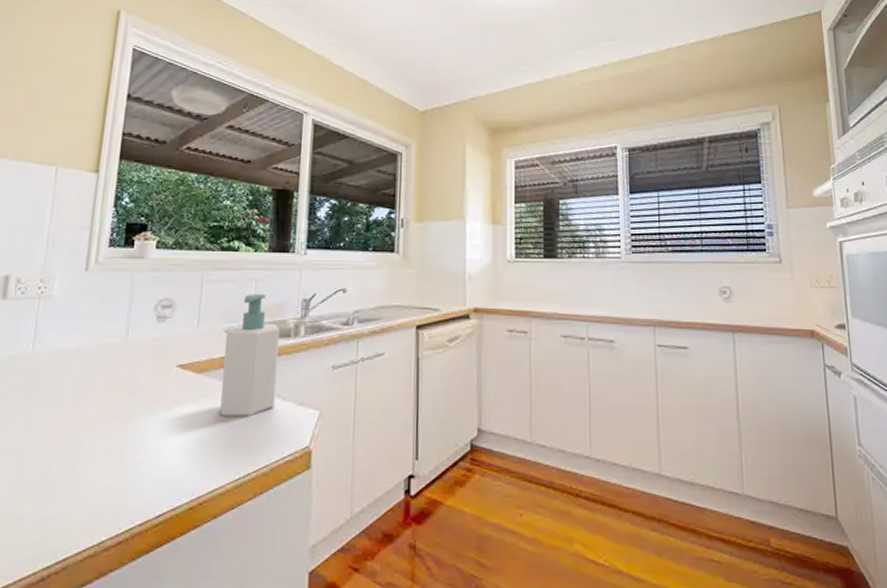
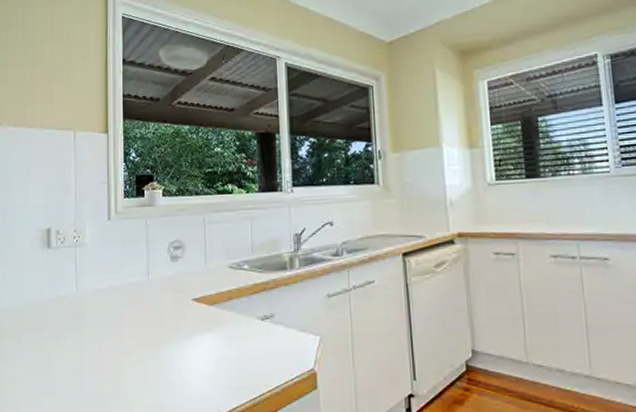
soap bottle: present [220,294,280,416] -> none [230,231,279,343]

